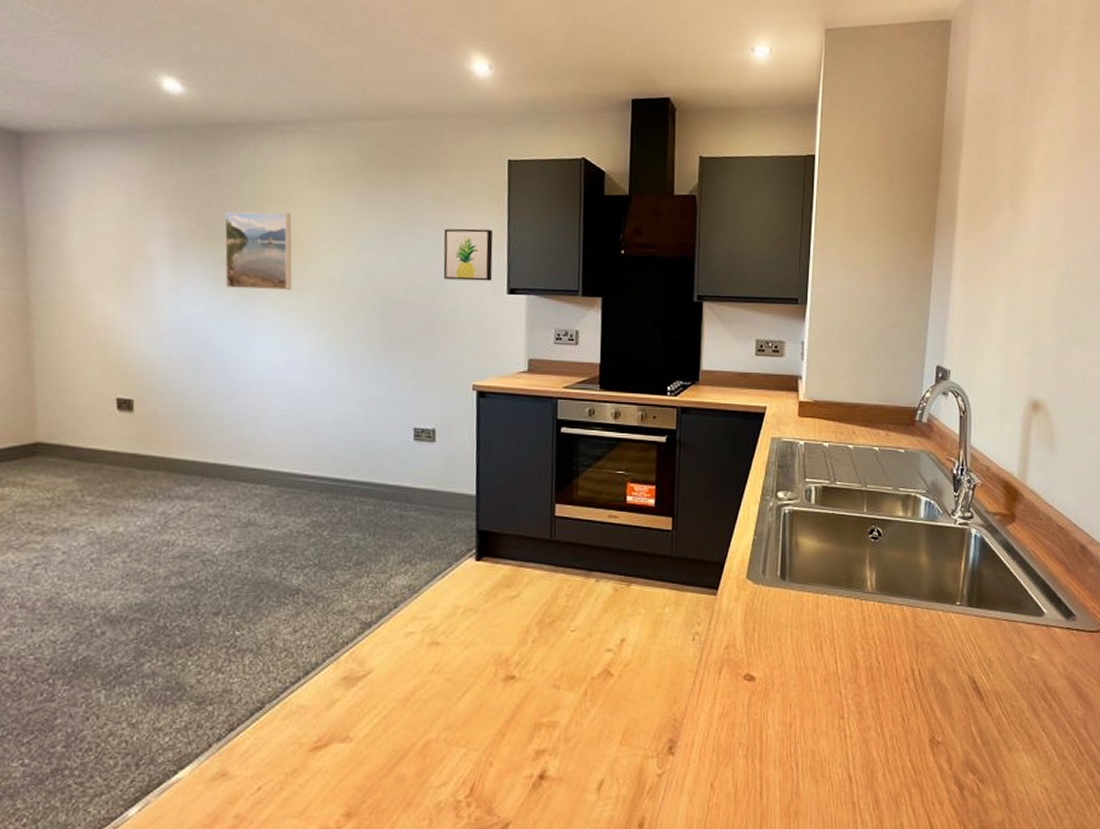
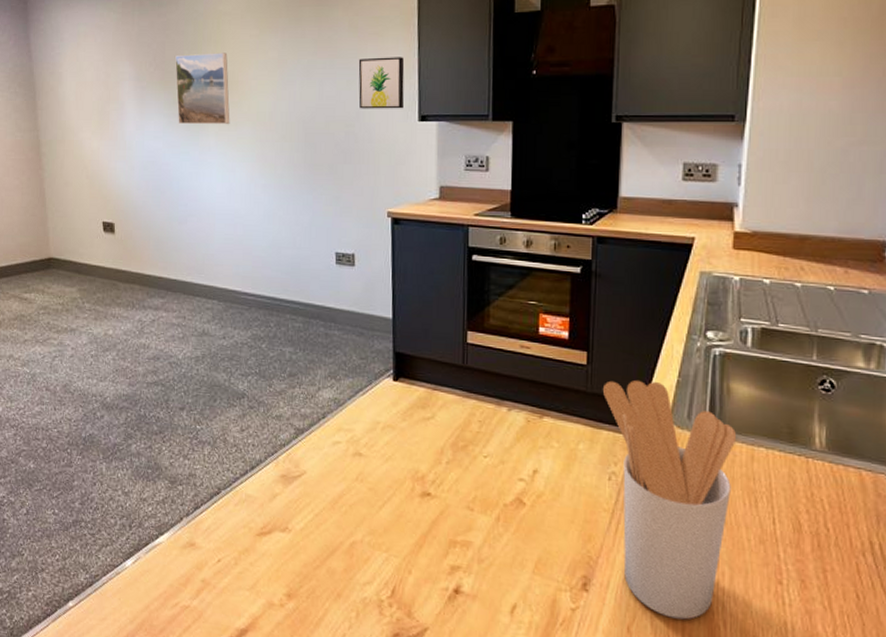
utensil holder: none [686,542,804,767] -> present [602,380,737,620]

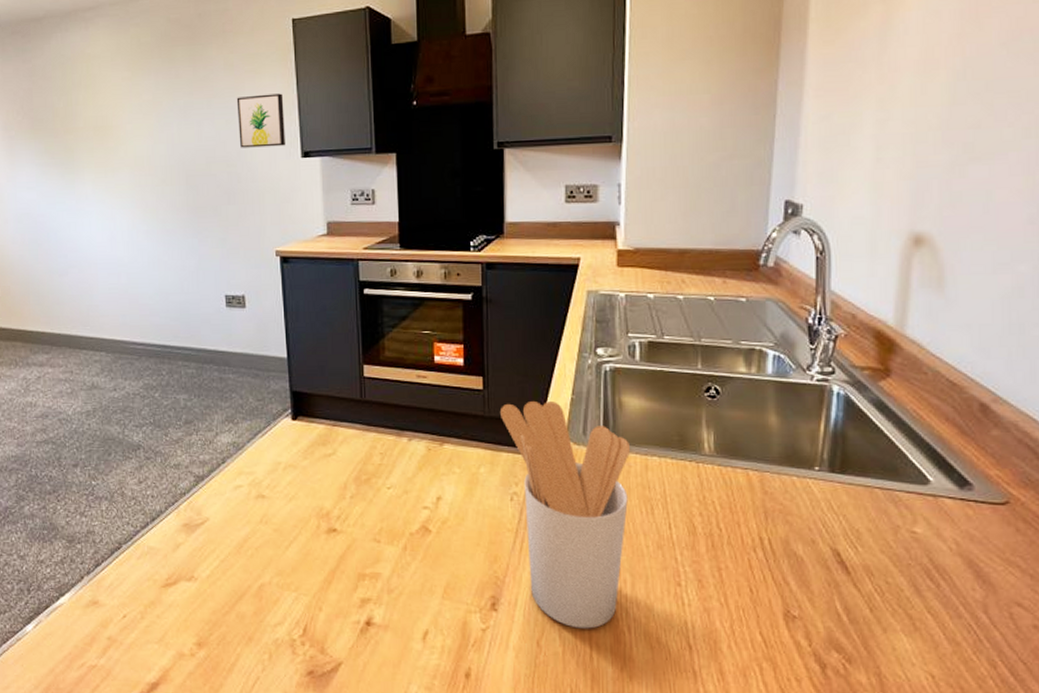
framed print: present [175,52,230,125] -> none [44,97,107,174]

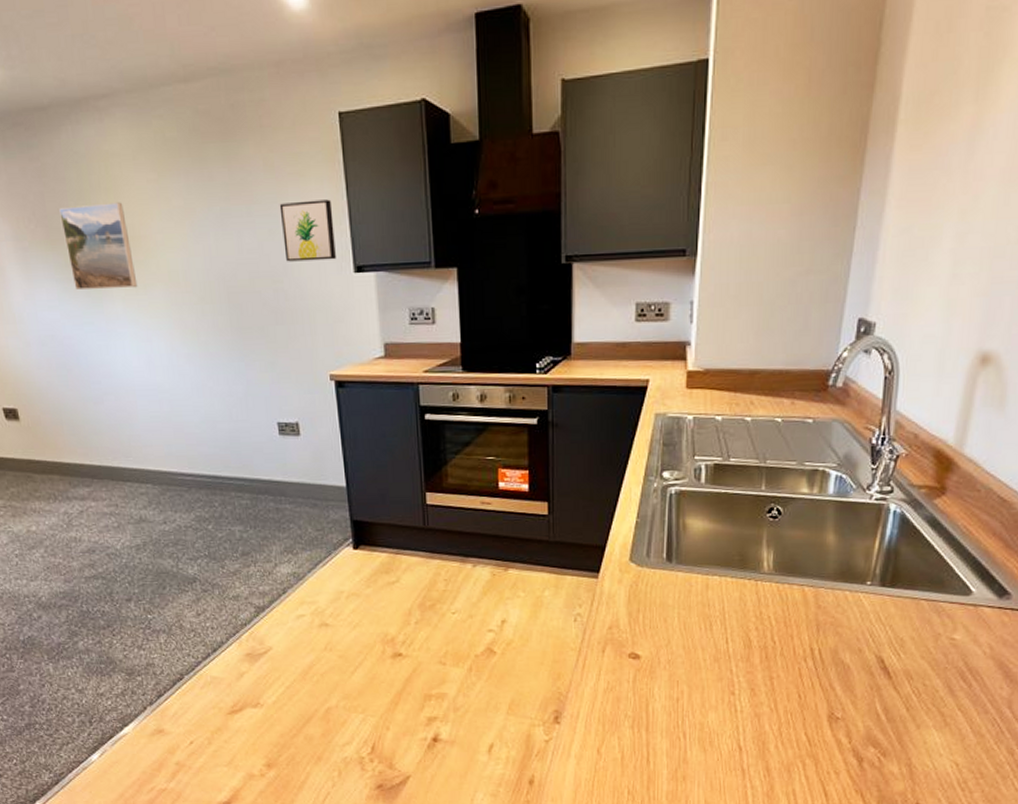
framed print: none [44,97,107,174] -> present [59,202,138,291]
utensil holder: present [499,402,631,629] -> none [564,525,693,736]

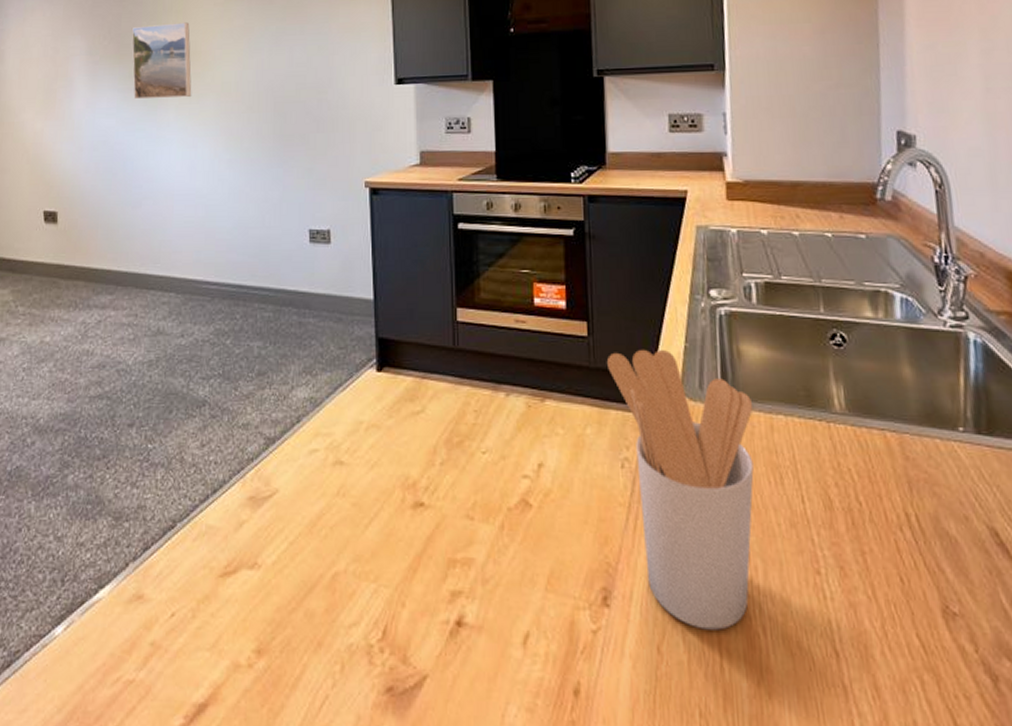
wall art: present [279,199,336,262] -> none [330,20,379,75]
utensil holder: none [564,525,693,736] -> present [606,350,754,630]

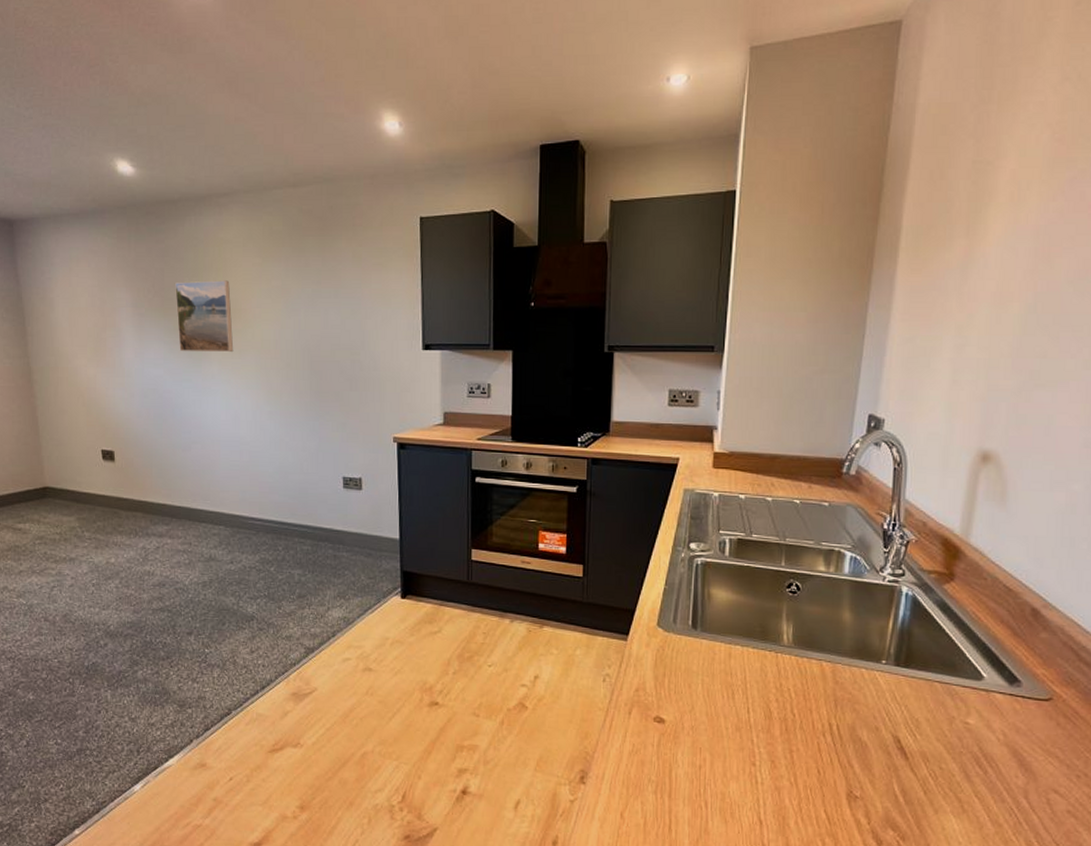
utensil holder: present [606,350,754,630] -> none [597,590,717,803]

